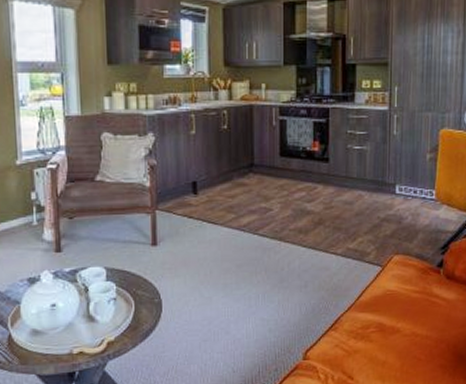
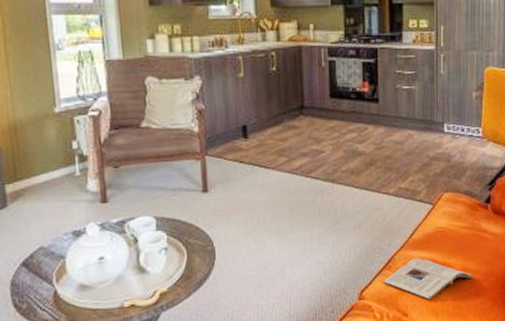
magazine: none [328,320,423,364] -> present [383,258,474,300]

